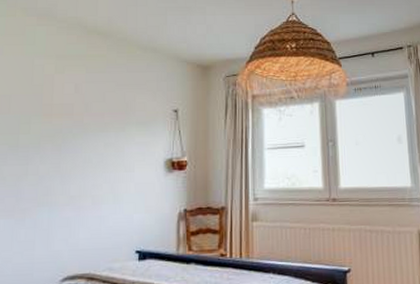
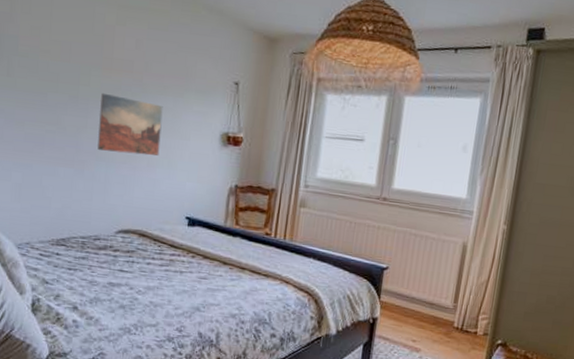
wall art: none [39,138,105,195] -> present [97,92,163,156]

